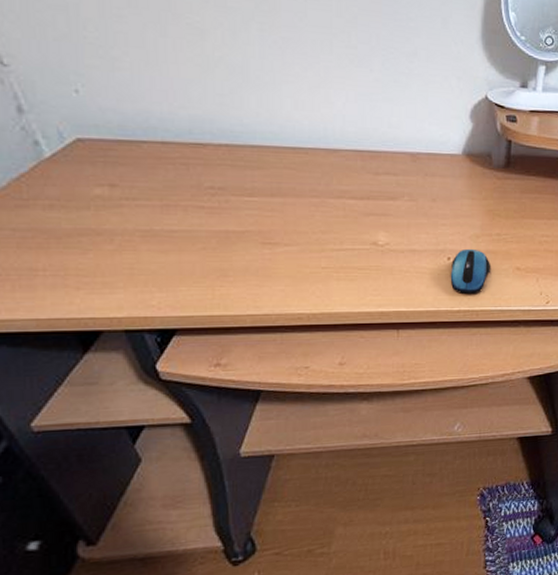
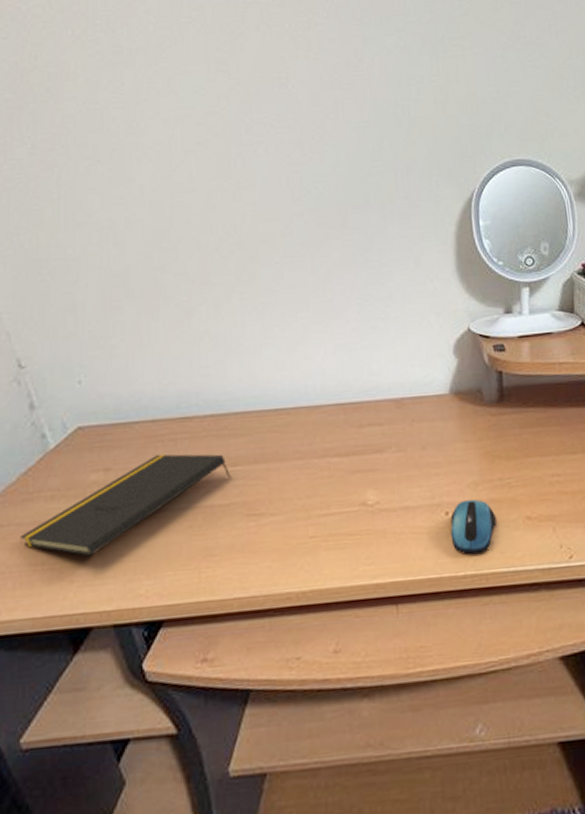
notepad: none [16,176,246,267] -> present [20,454,231,556]

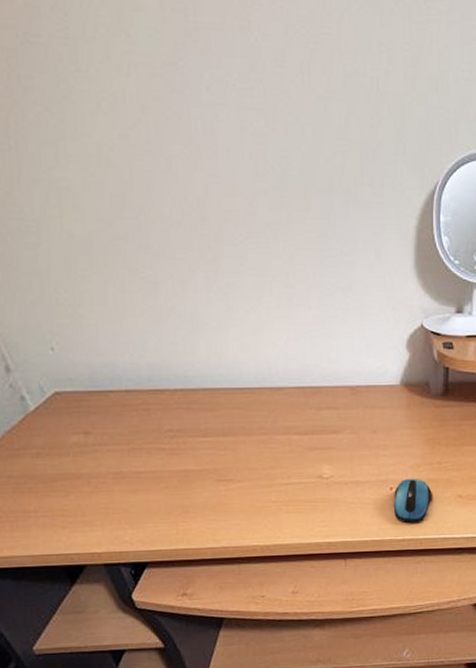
notepad: present [20,454,231,556] -> none [12,422,202,507]

